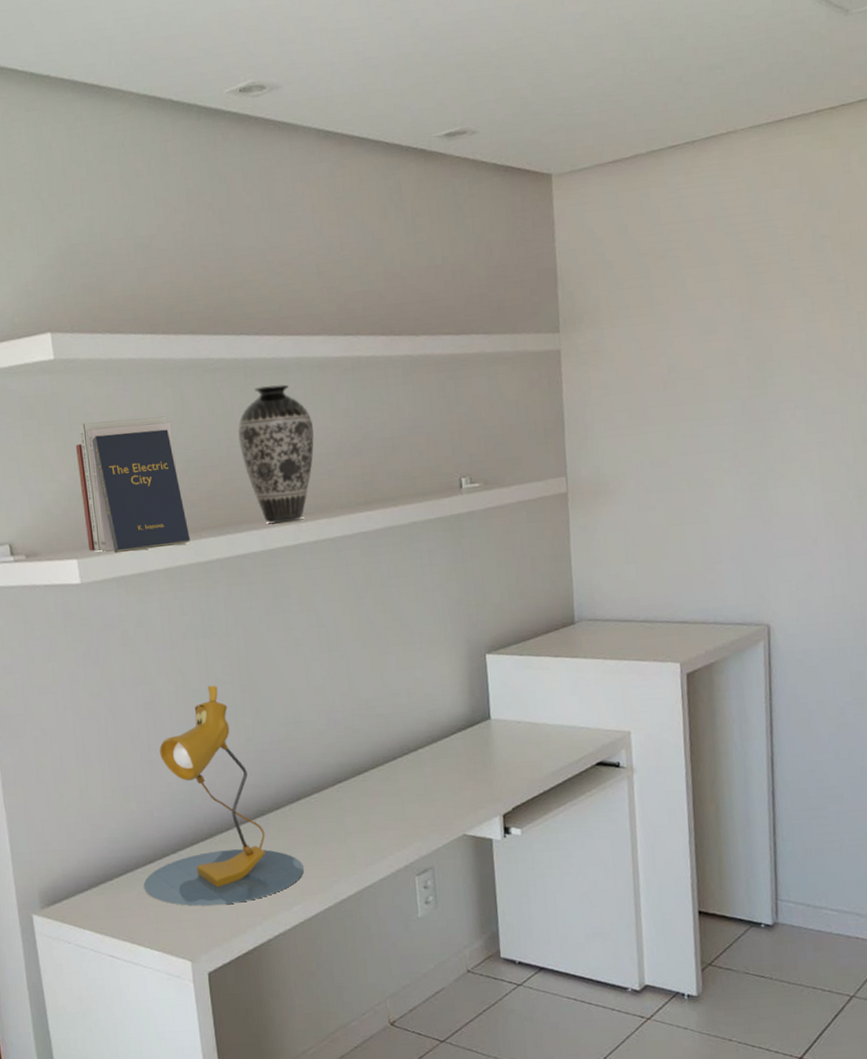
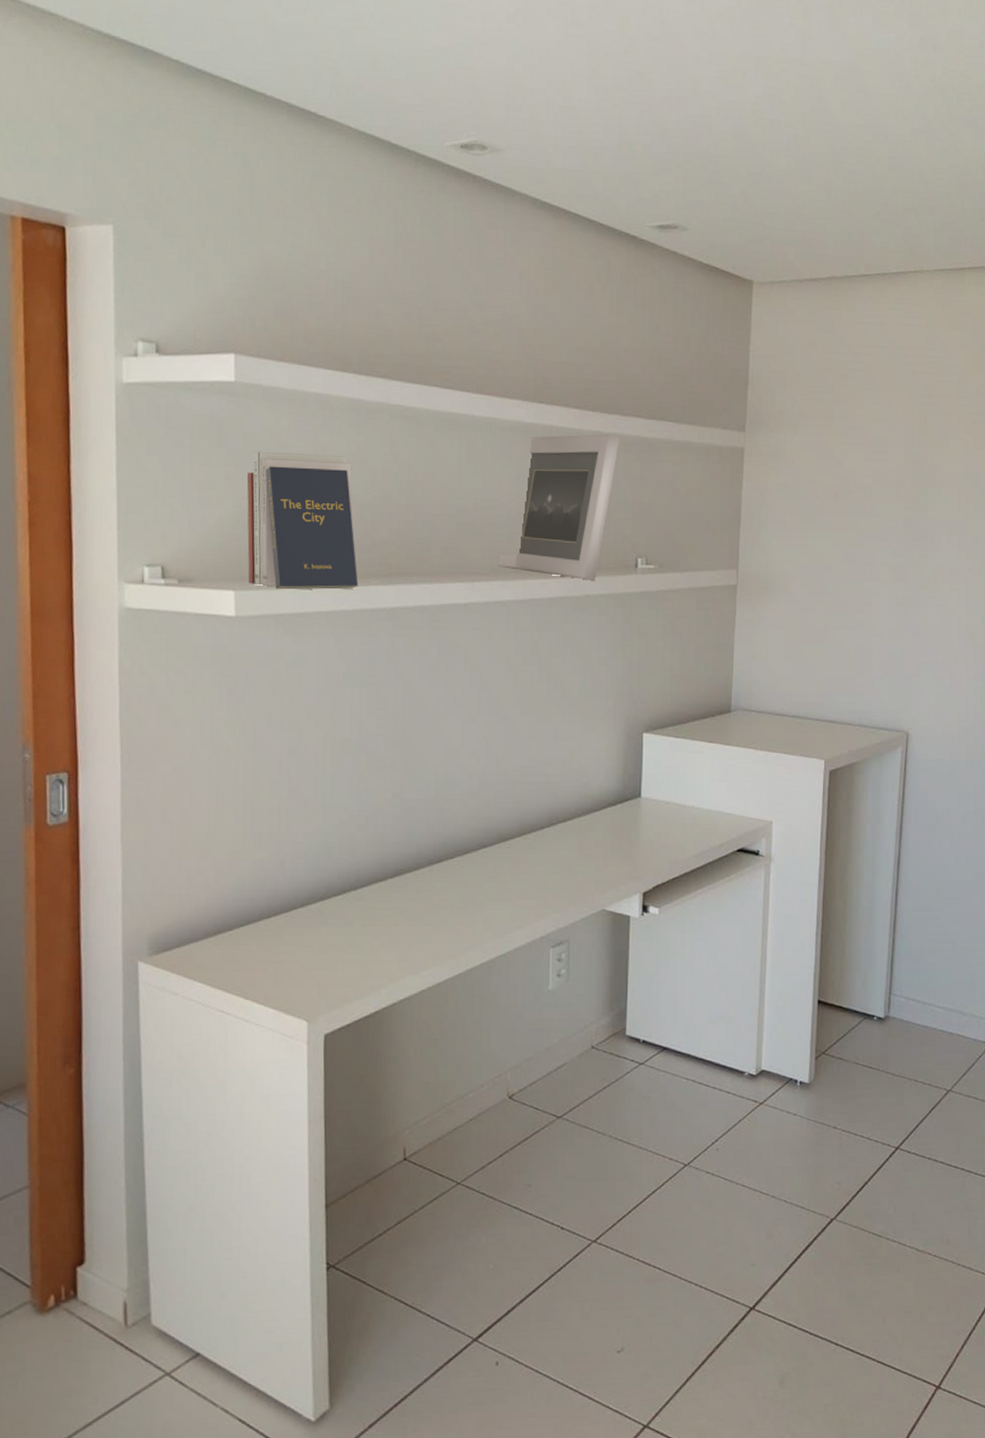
desk lamp: present [143,685,304,906] -> none [265,736,437,964]
decorative vase: present [238,384,314,523] -> none [419,440,497,580]
picture frame: none [322,356,431,507] -> present [498,434,620,580]

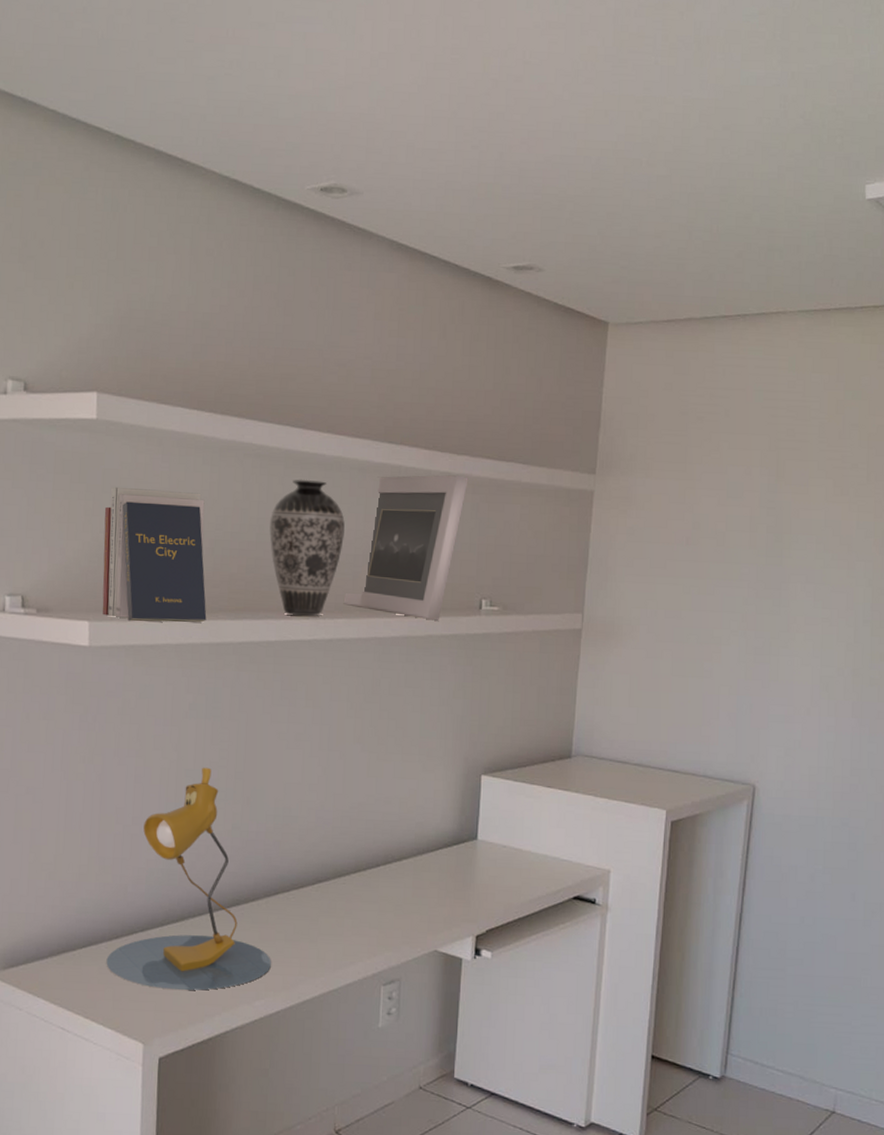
desk lamp: none [265,736,437,964] -> present [106,767,271,990]
decorative vase: none [419,440,497,580] -> present [268,479,345,617]

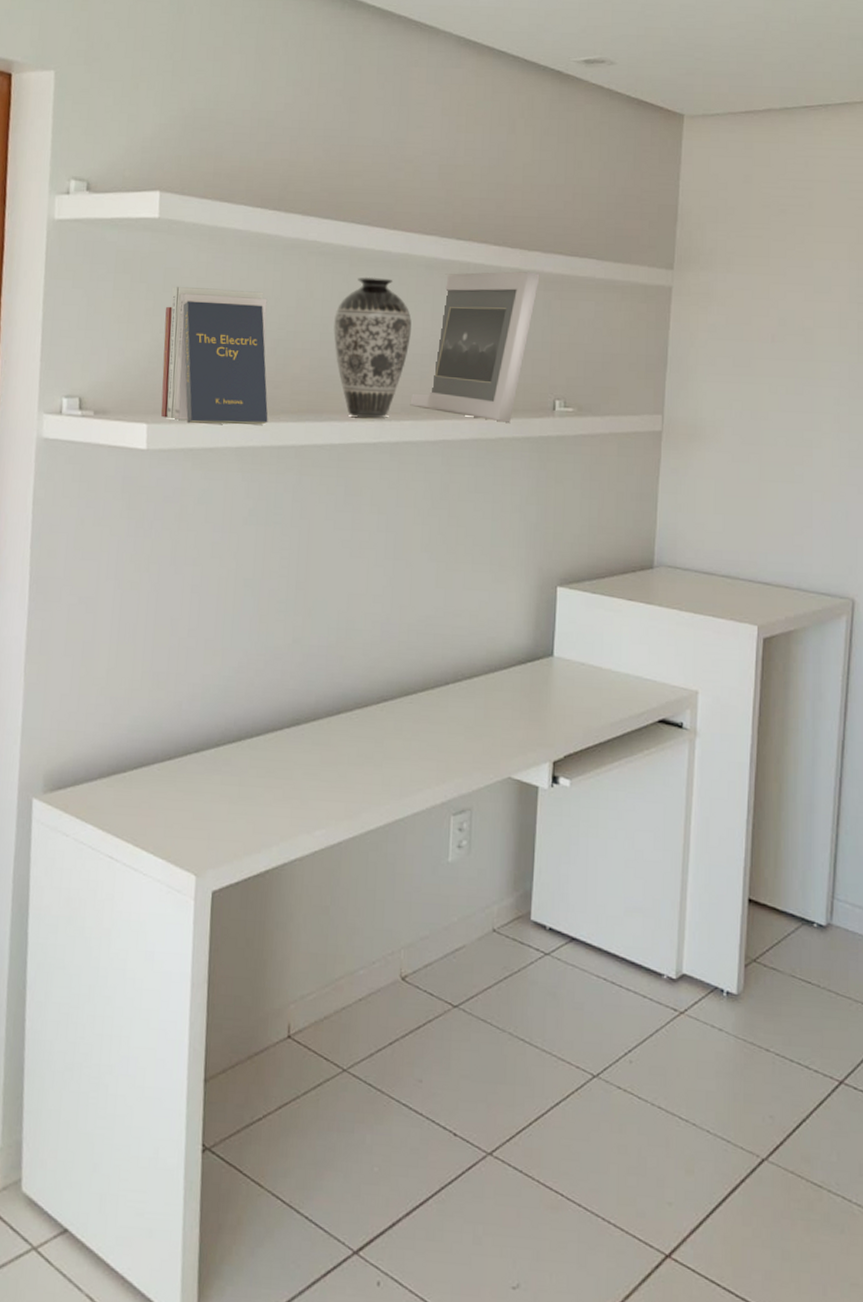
desk lamp: present [106,767,271,990] -> none [158,576,333,818]

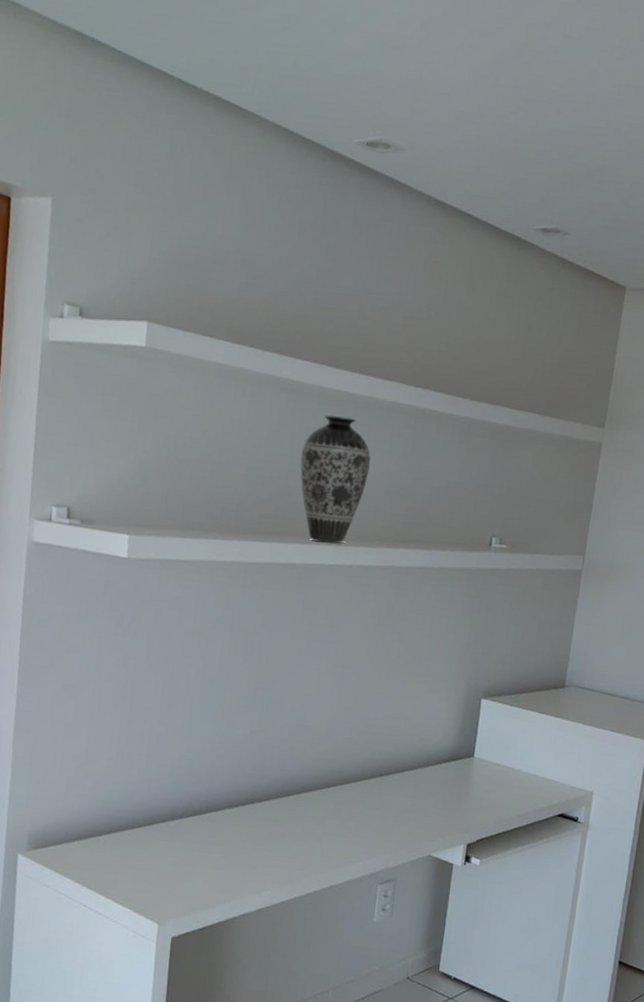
books: present [160,286,268,425] -> none [141,411,242,543]
picture frame: present [410,271,540,423] -> none [364,417,487,554]

